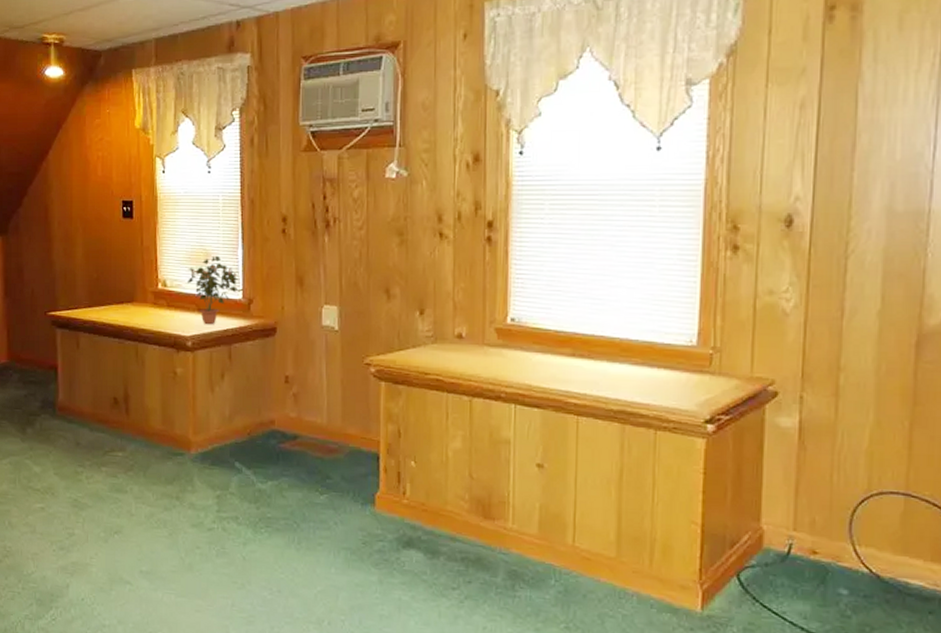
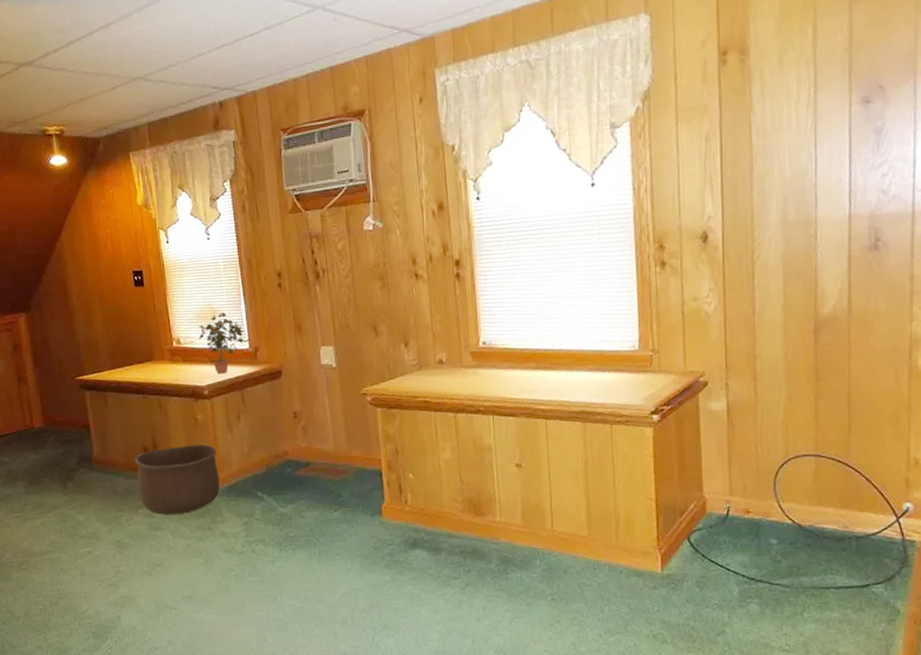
basket: none [102,401,195,478] -> present [134,444,220,515]

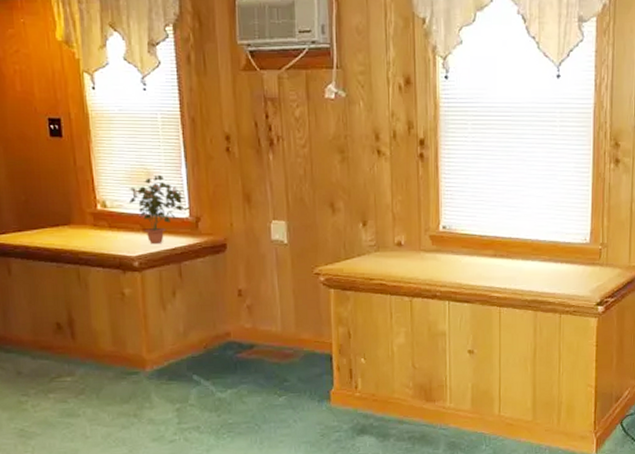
basket: present [134,444,220,515] -> none [44,322,150,400]

